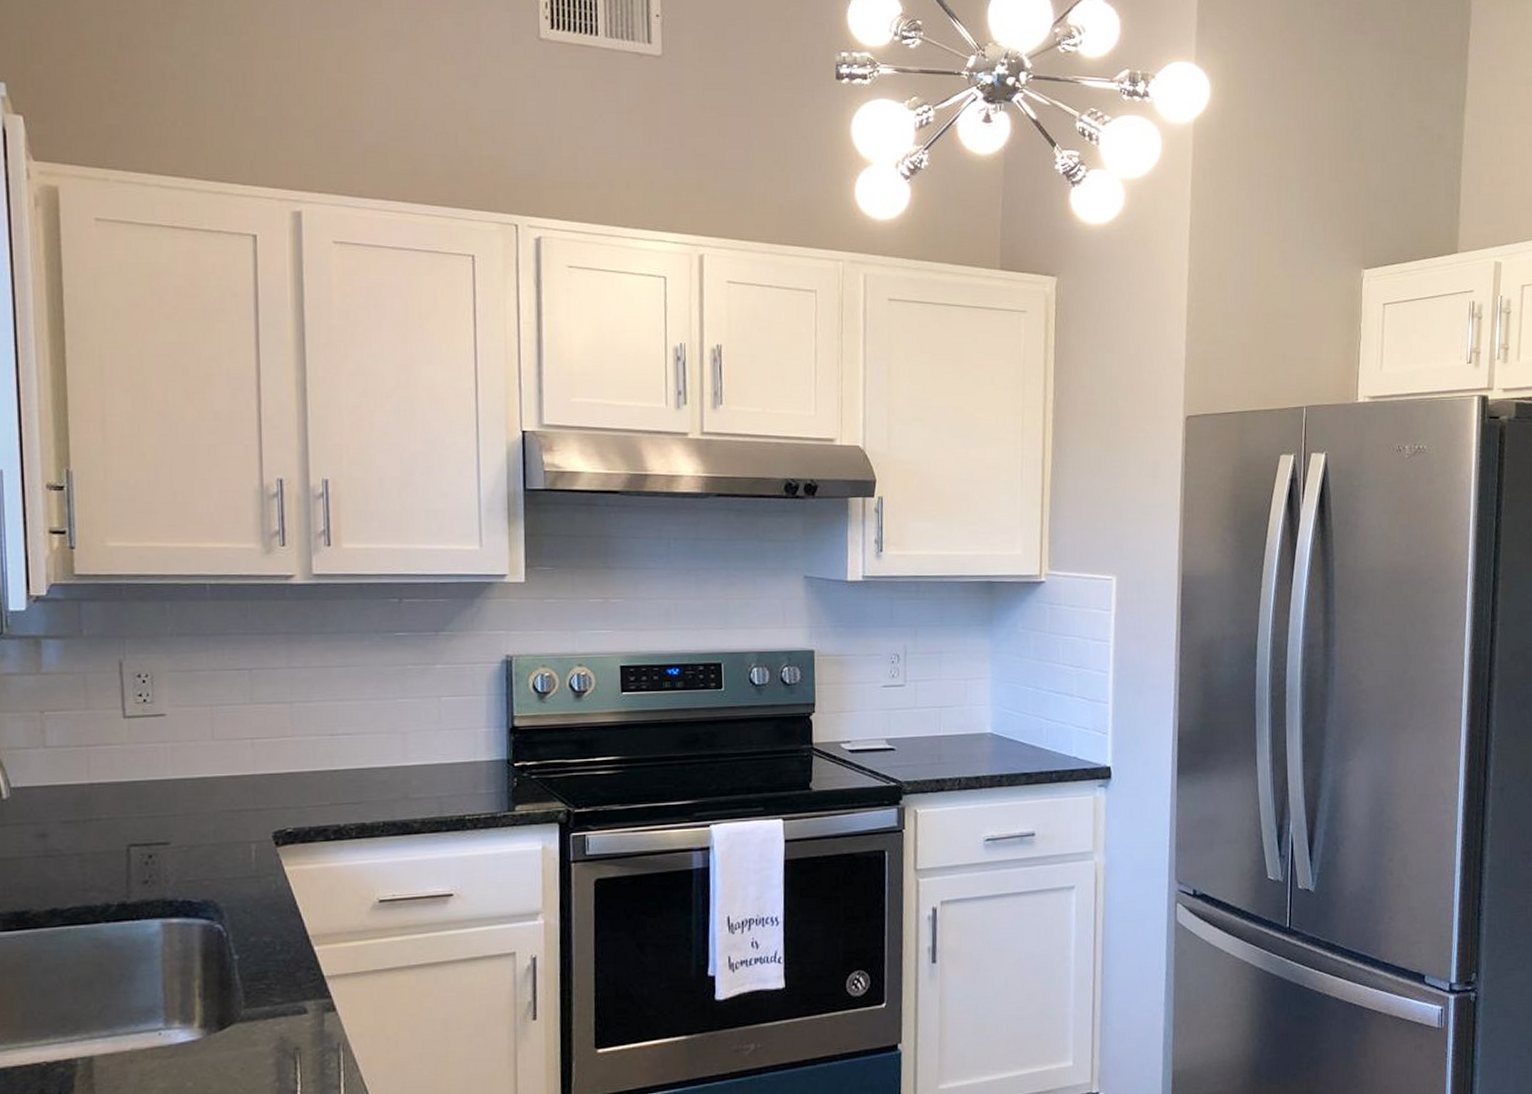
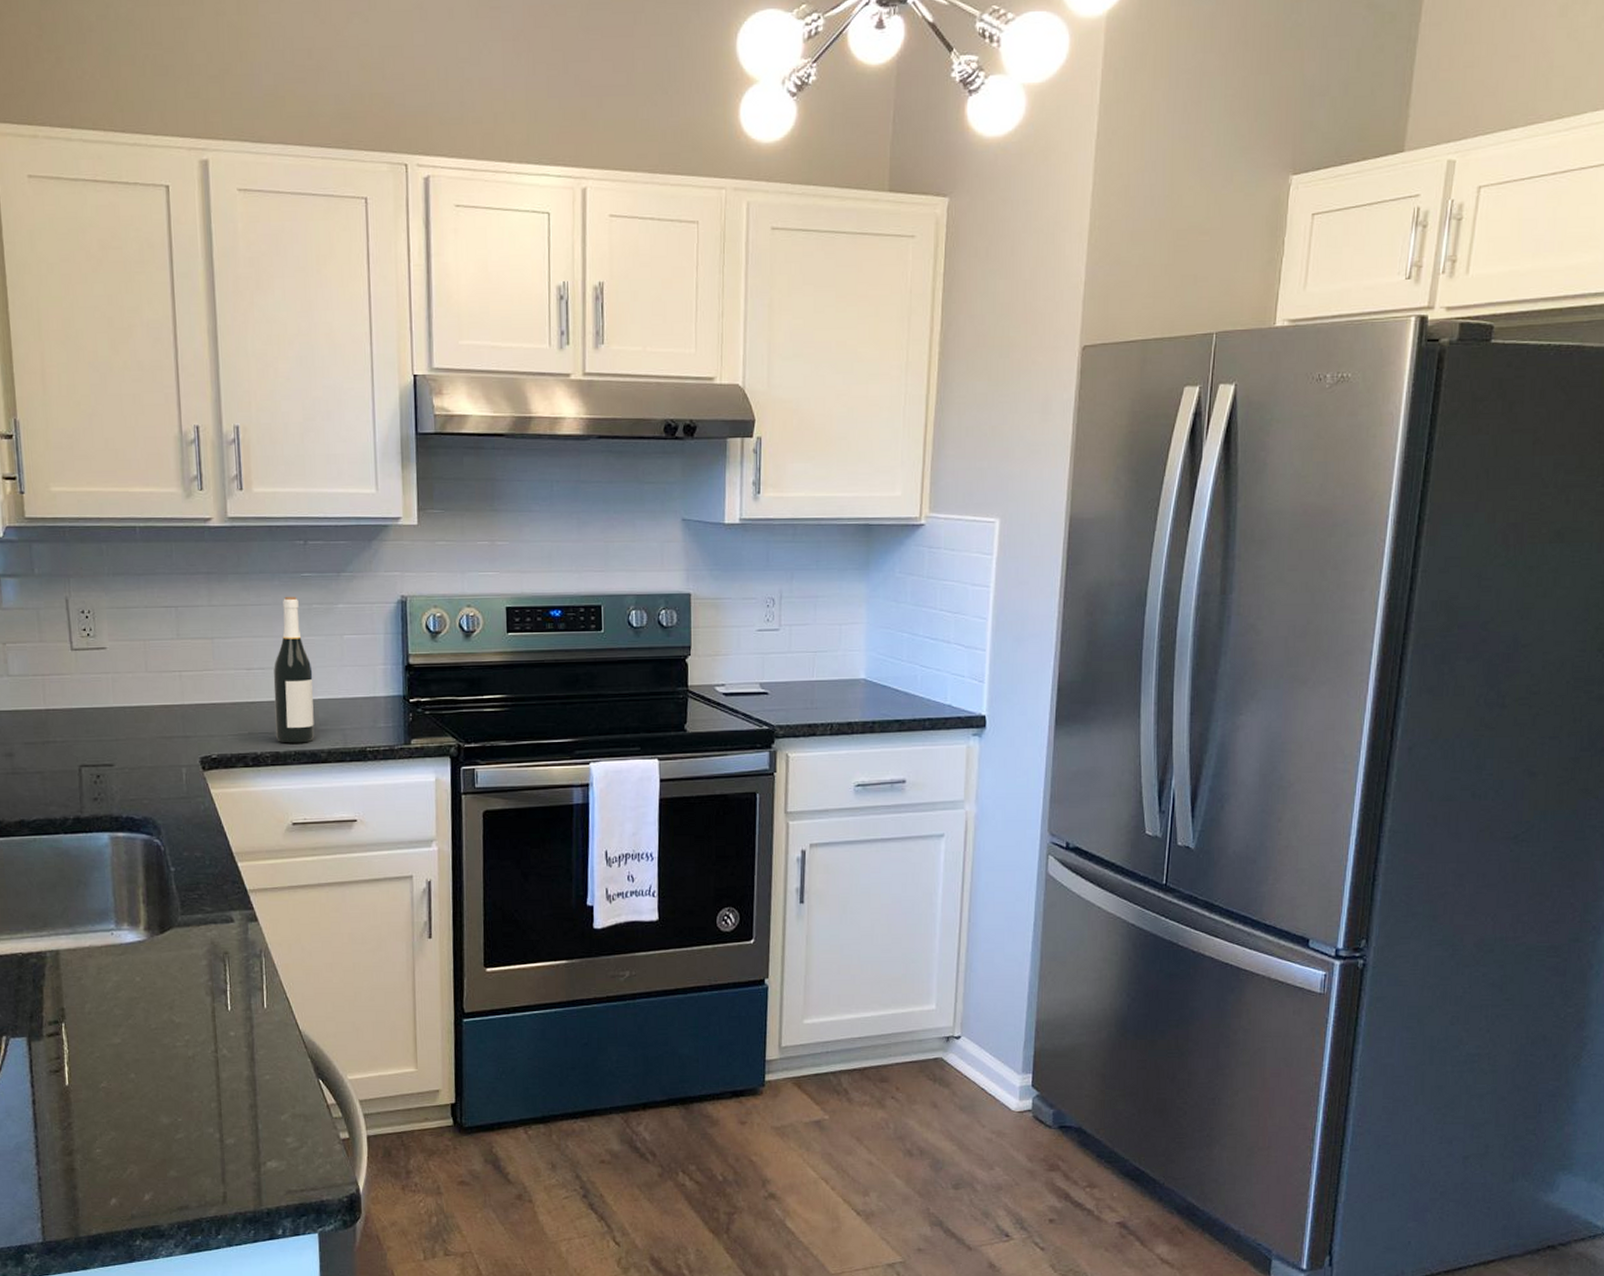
wine bottle: none [360,657,407,814] -> present [273,597,315,743]

